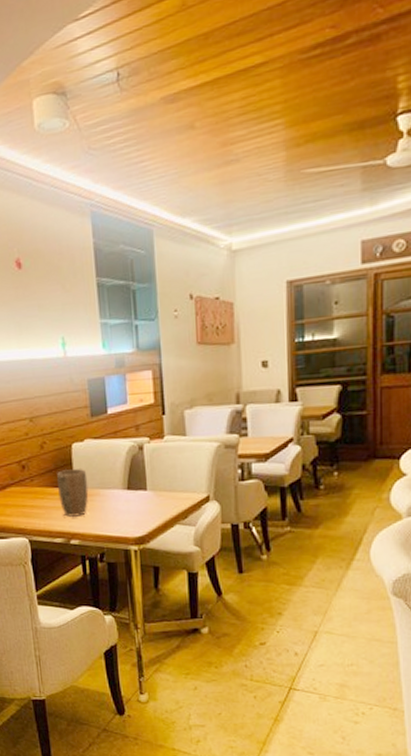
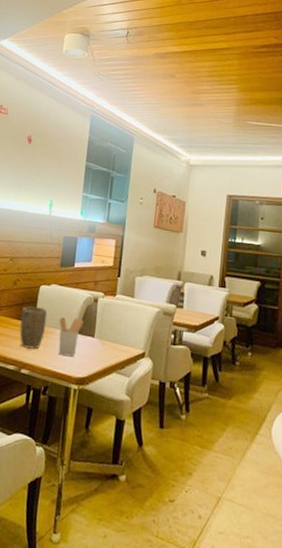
utensil holder: none [102,472,132,518] -> present [58,317,84,357]

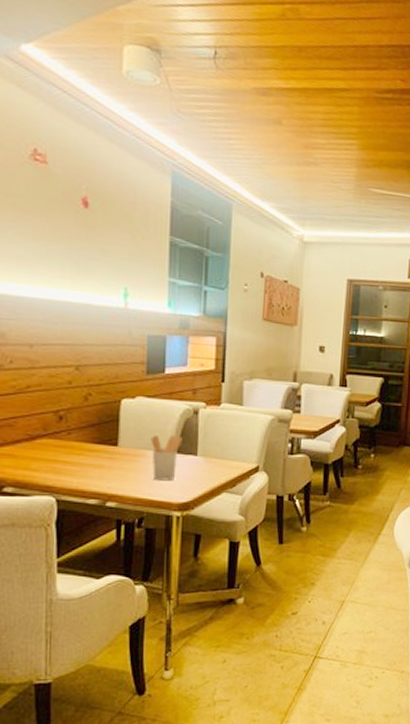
plant pot: present [19,306,48,350] -> none [99,425,135,478]

